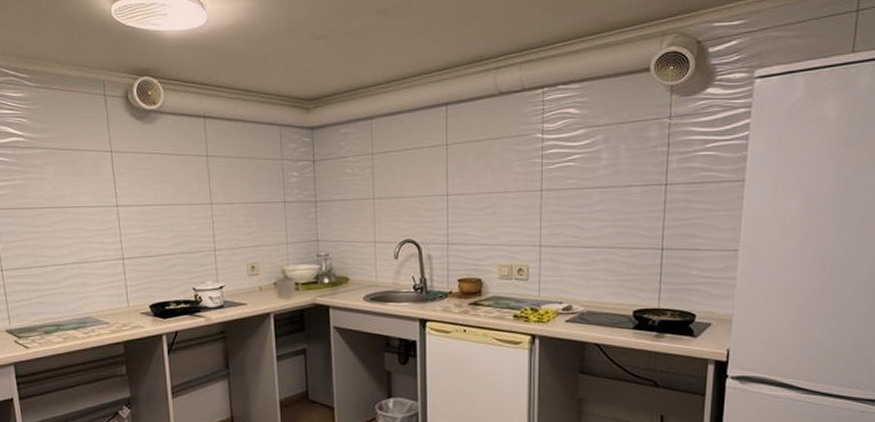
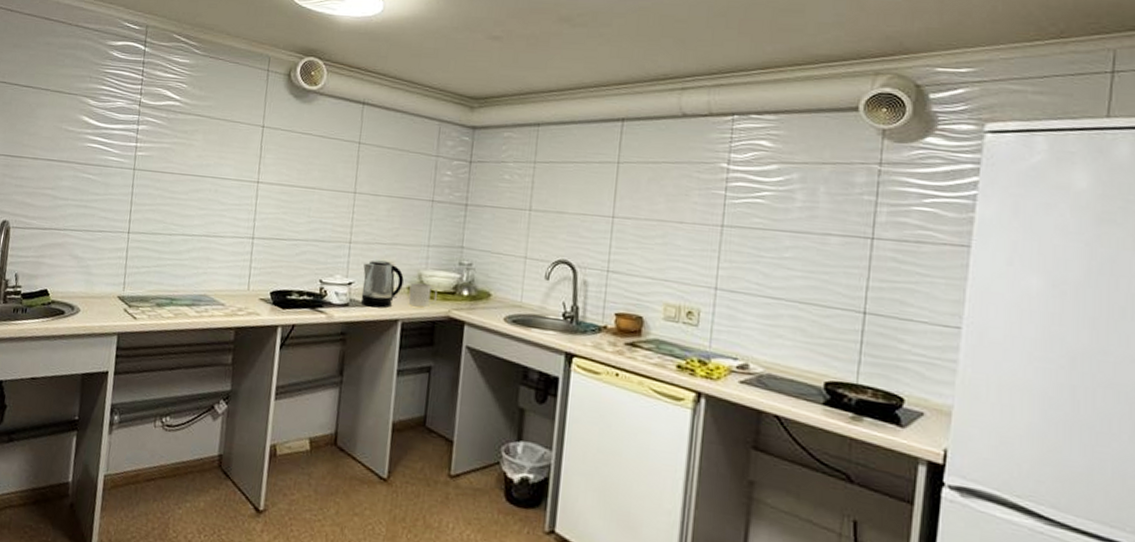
kettle: none [231,263,269,305] -> present [360,260,404,308]

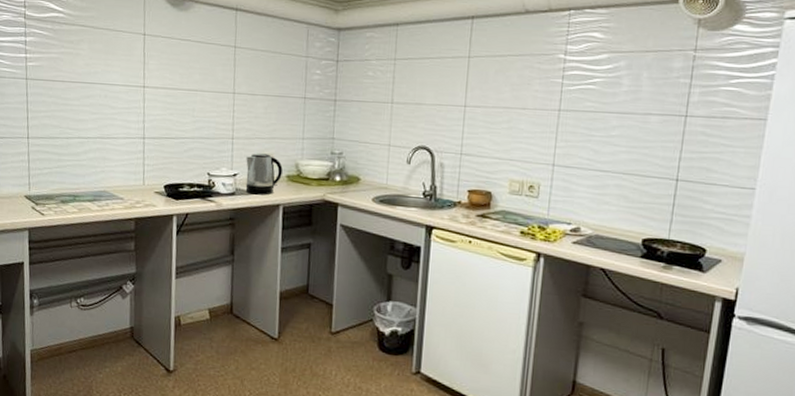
mug: present [408,282,437,308] -> none [287,171,313,193]

